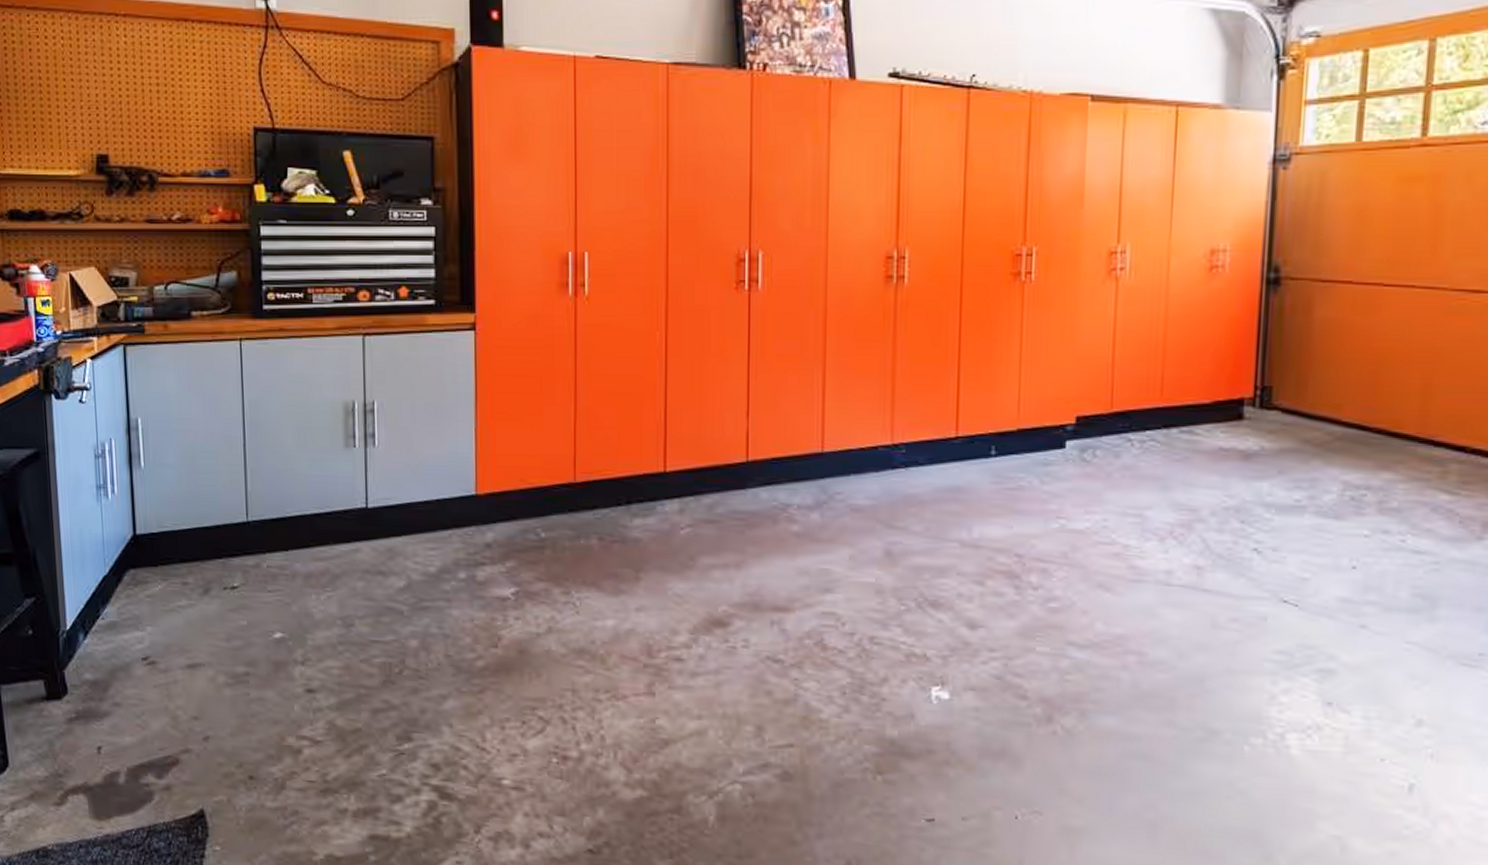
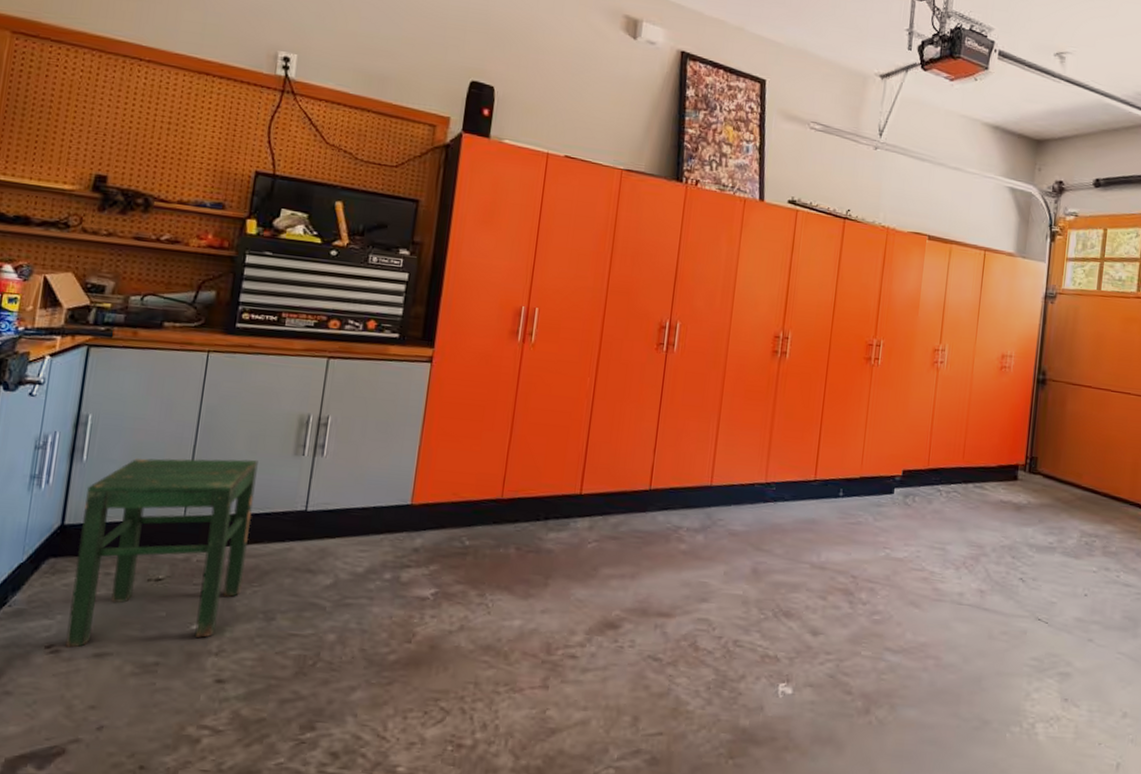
stool: none [151,455,316,659] -> present [65,458,258,648]

